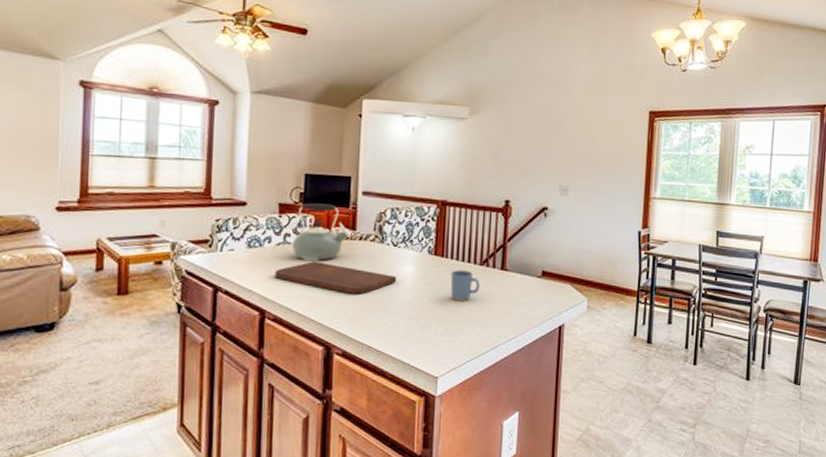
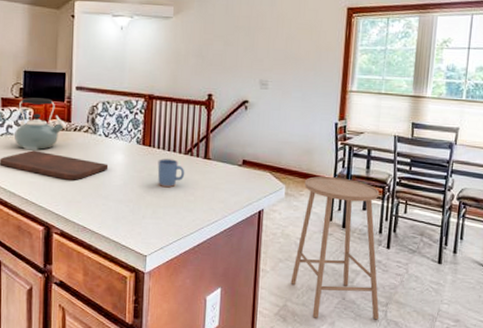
stool: none [593,288,687,443] -> present [290,176,380,320]

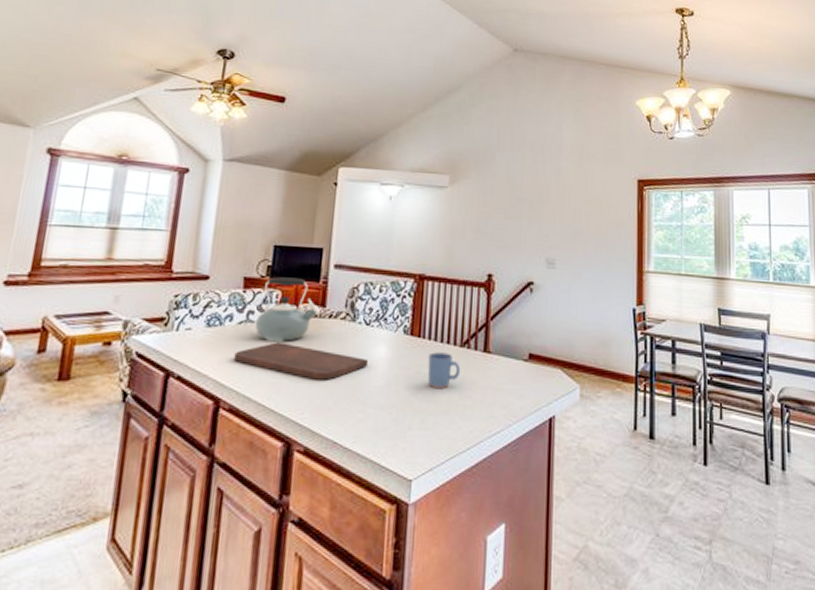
stool: present [290,176,380,320] -> none [591,374,703,564]

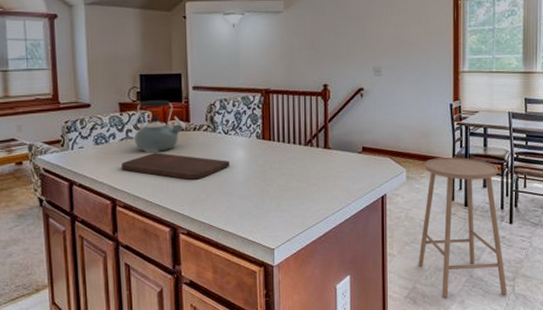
mug: present [427,352,461,389] -> none [279,151,307,180]
stool: none [591,374,703,564] -> present [418,157,508,298]

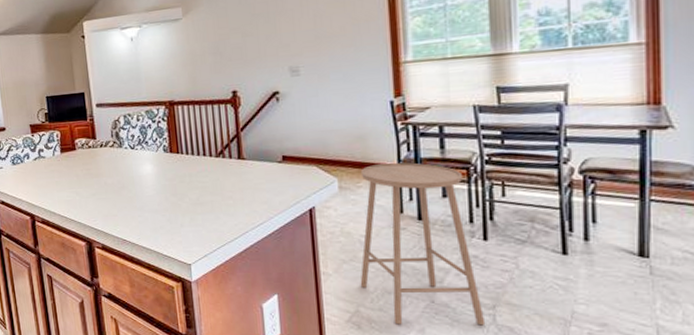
cutting board: present [121,153,230,180] -> none [36,170,139,195]
kettle: present [133,100,185,152] -> none [45,119,92,170]

